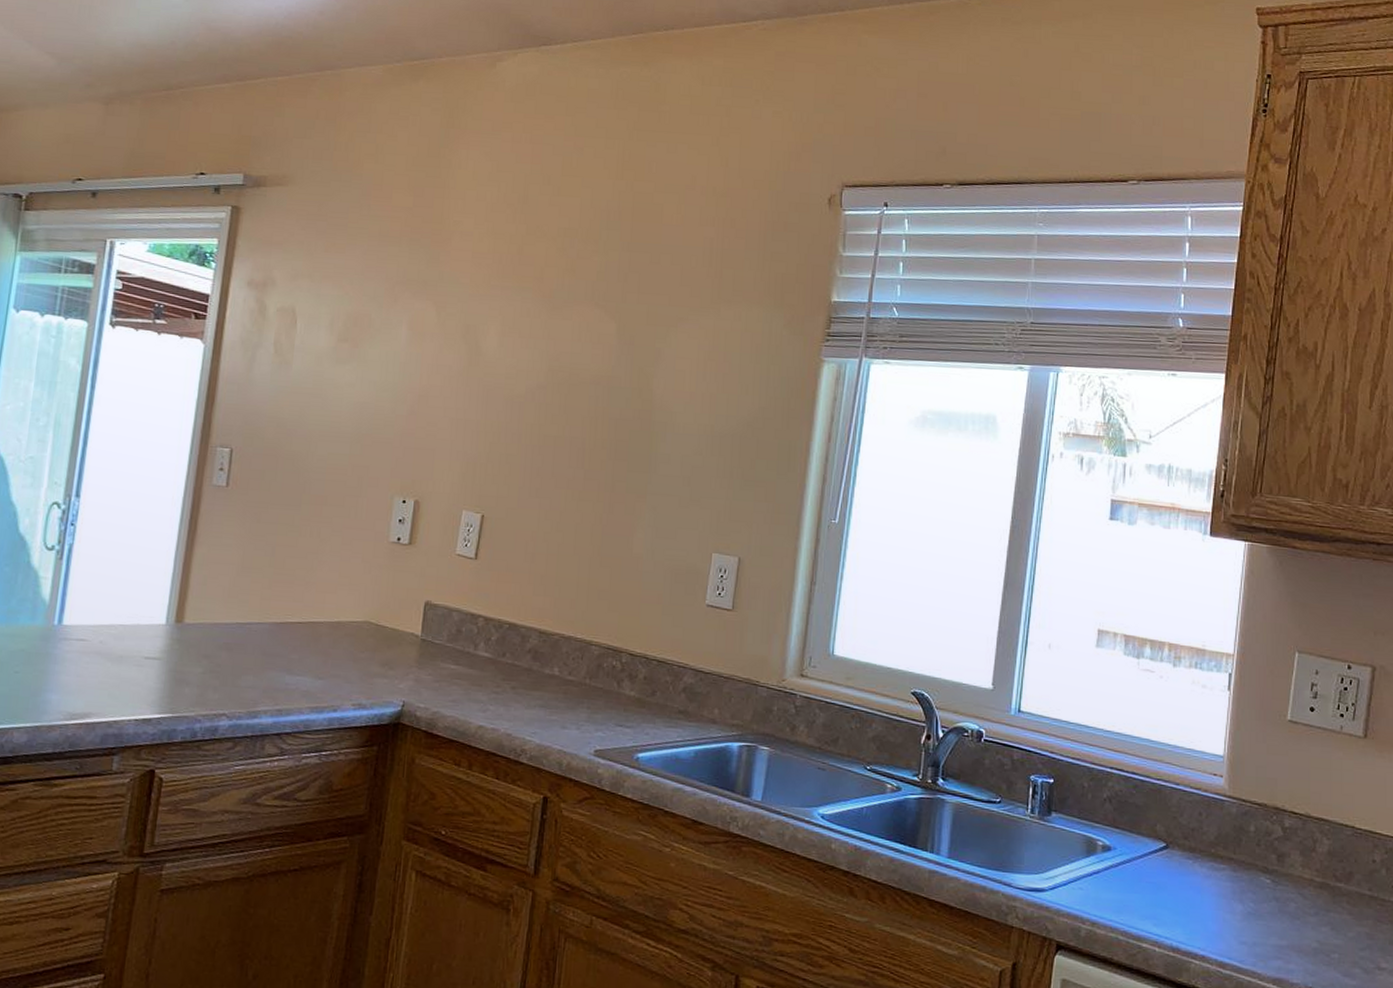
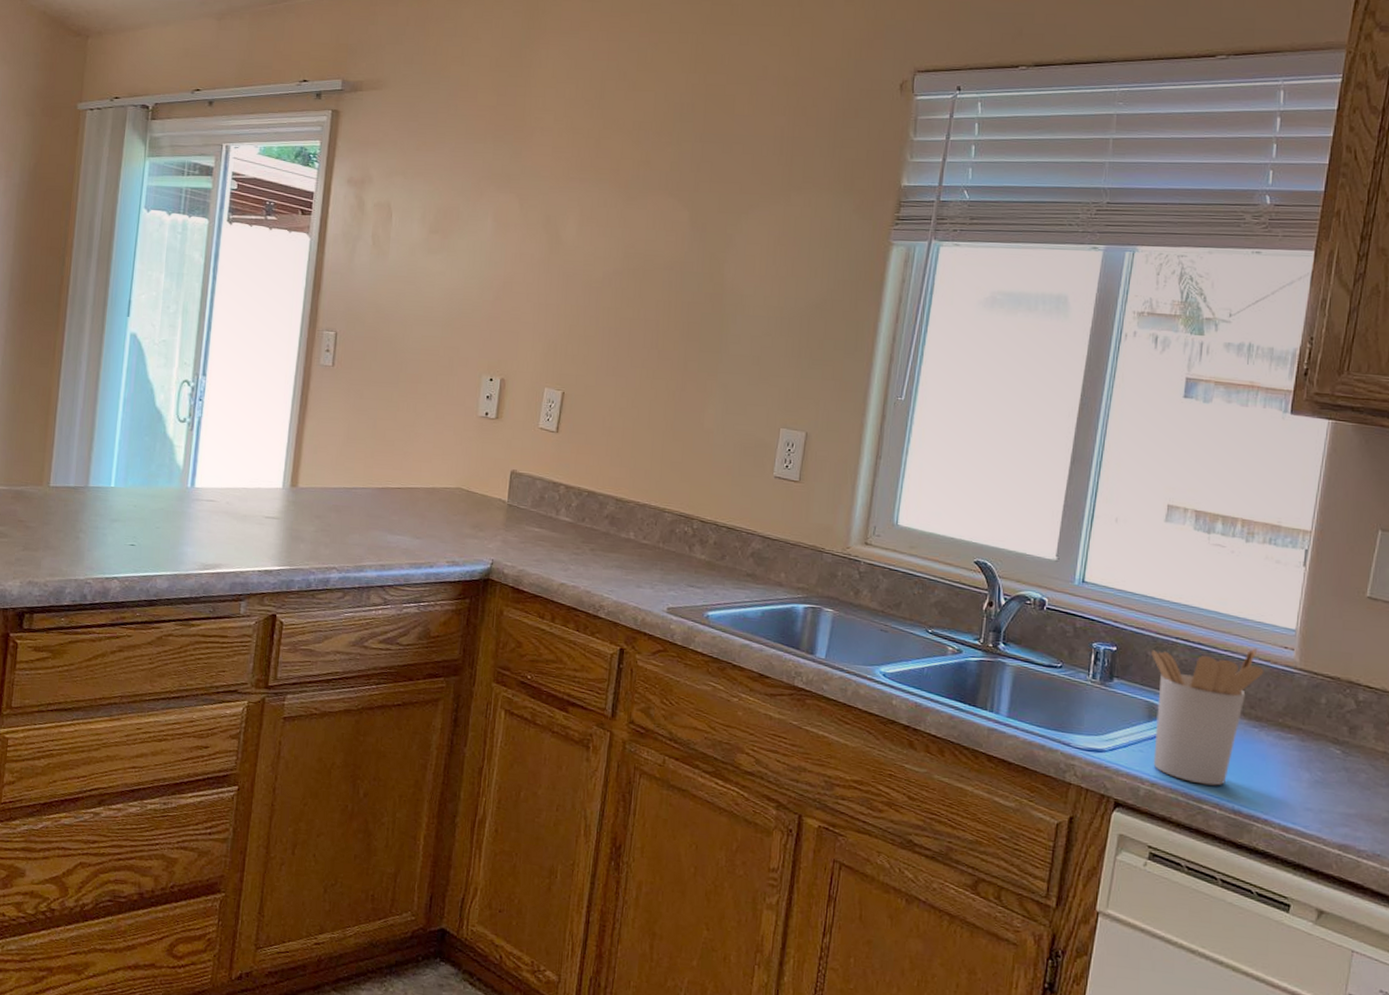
utensil holder: none [1088,776,1196,923] -> present [1151,648,1264,786]

